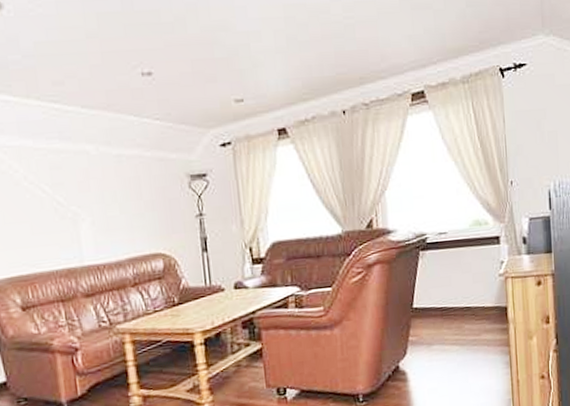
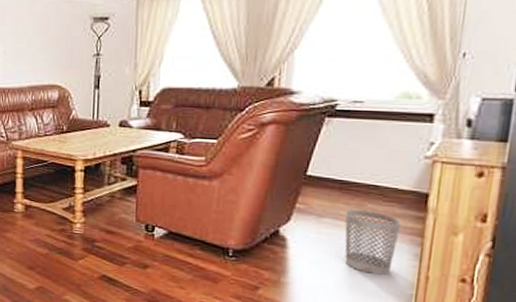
wastebasket: none [449,331,492,389] -> present [344,210,401,275]

